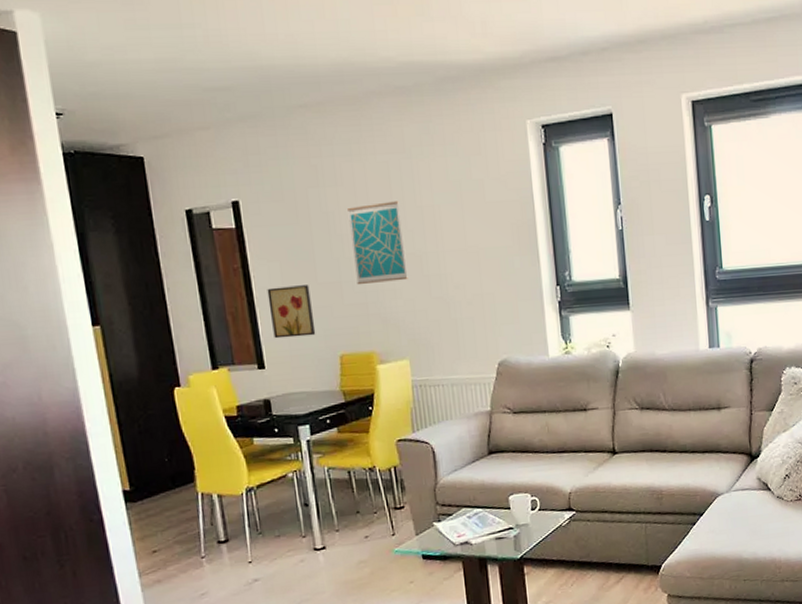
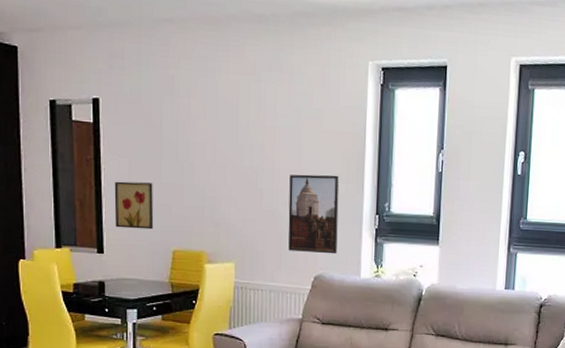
wall art: present [348,201,408,285] -> none [196,117,244,191]
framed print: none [457,248,519,338] -> present [288,174,340,254]

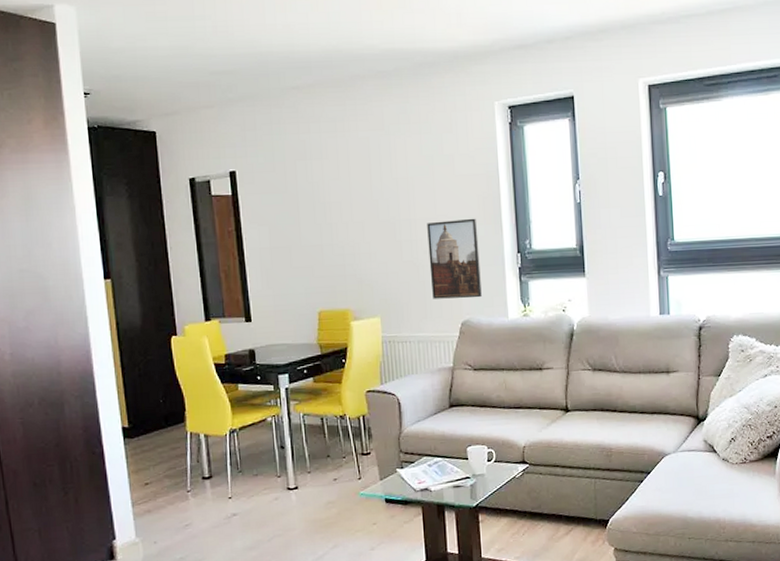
wall art: present [114,181,154,230] -> none [256,247,298,295]

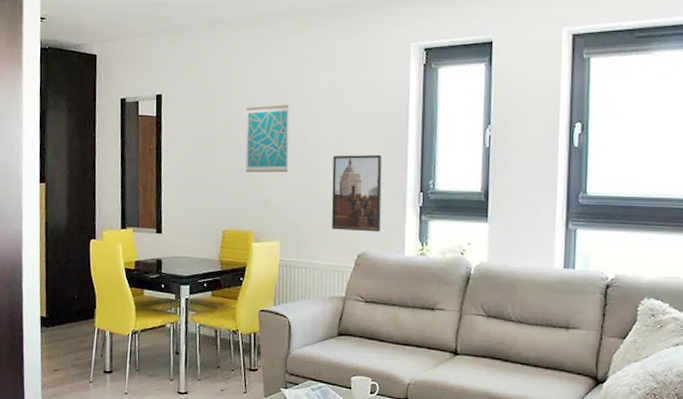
wall art: none [331,173,382,249] -> present [245,105,290,173]

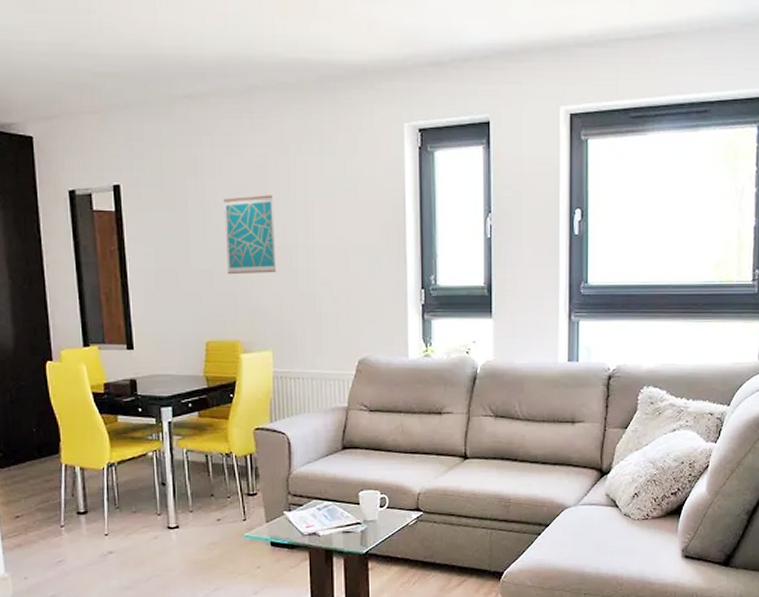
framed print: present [331,154,383,232] -> none [326,249,381,335]

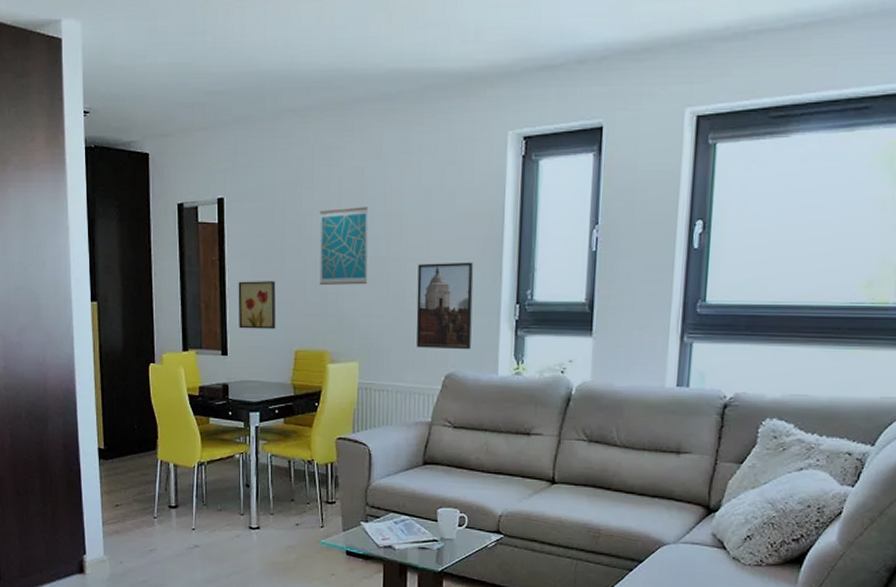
wall art: none [141,271,185,321] -> present [238,281,276,330]
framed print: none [326,249,381,335] -> present [416,262,474,350]

